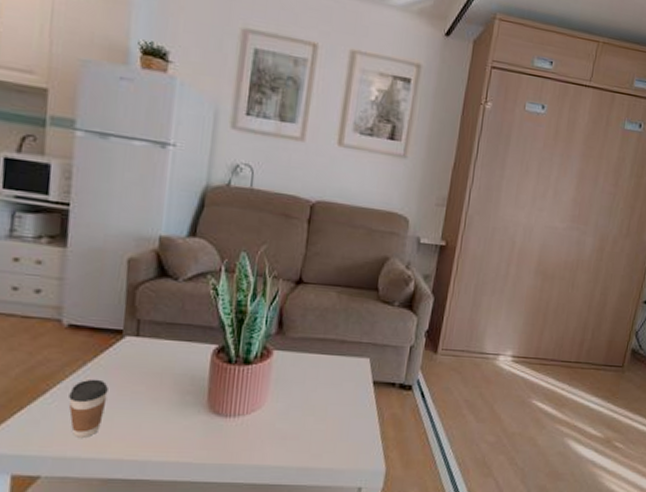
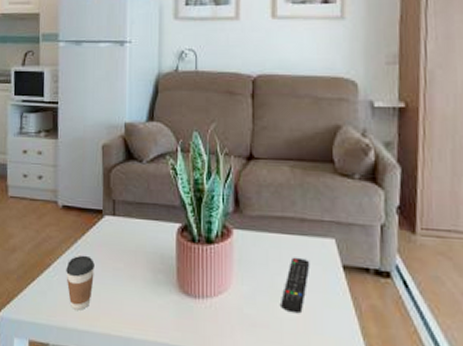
remote control: none [312,375,345,425] -> present [281,257,310,314]

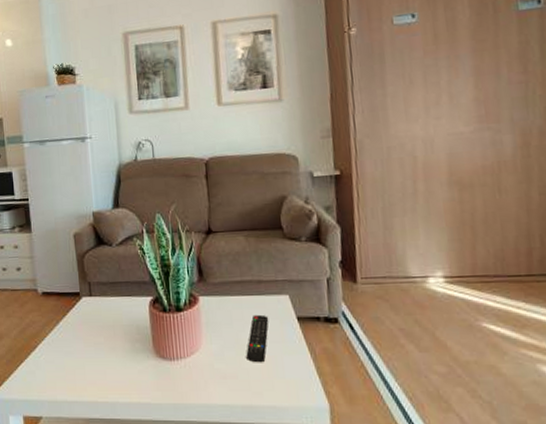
coffee cup: present [66,255,95,310] -> none [51,334,78,384]

